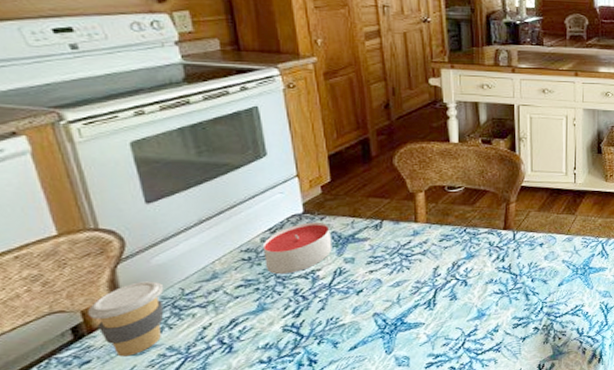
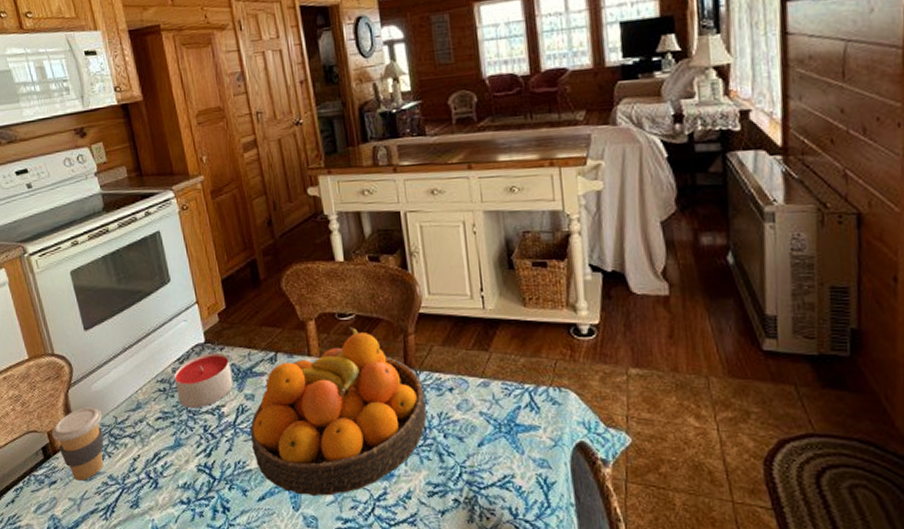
fruit bowl: none [346,197,519,340] -> present [250,327,427,497]

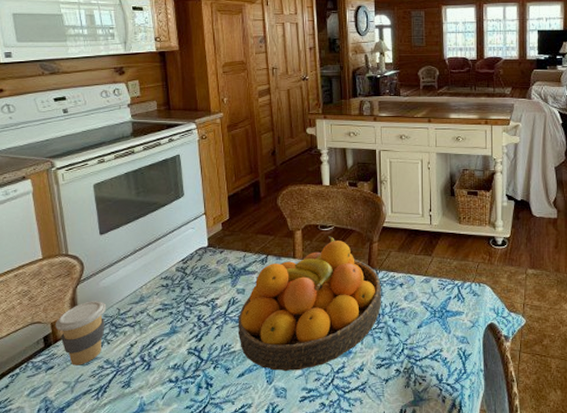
candle: present [174,352,234,409] -> none [177,255,228,301]

